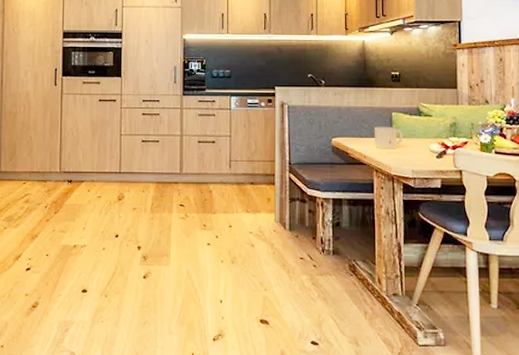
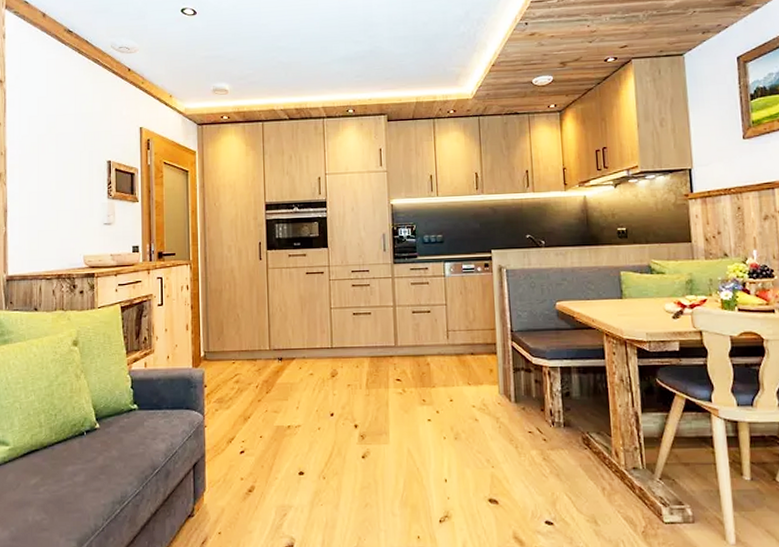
mug: present [373,126,403,149] -> none [601,286,634,312]

